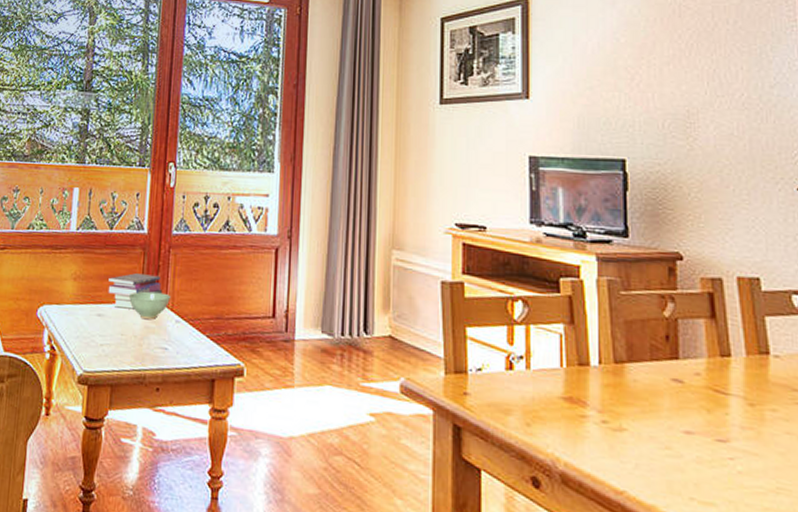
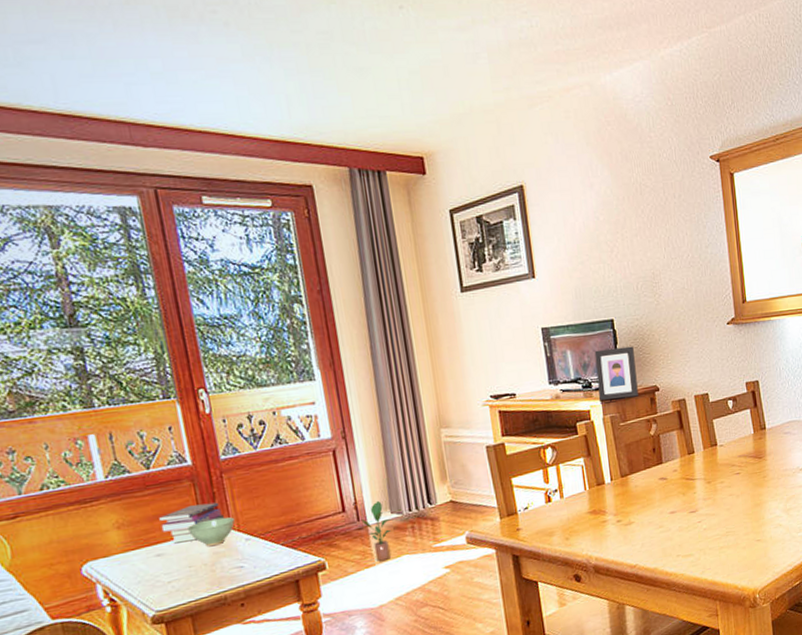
potted plant: none [289,314,320,386] -> present [361,500,391,562]
picture frame: none [595,193,651,262] -> present [594,346,639,402]

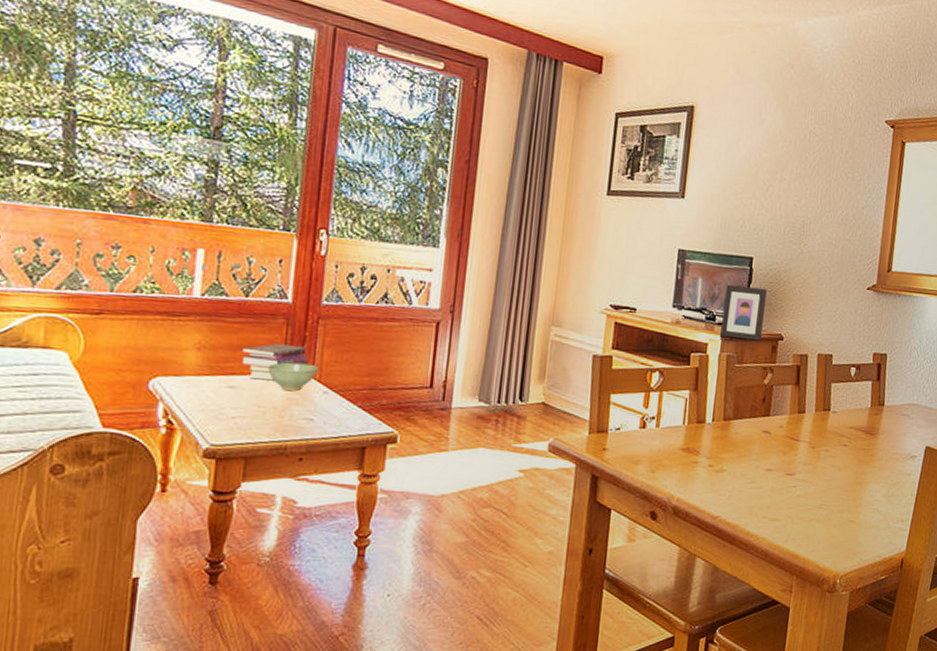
potted plant: present [361,500,391,562] -> none [446,384,476,449]

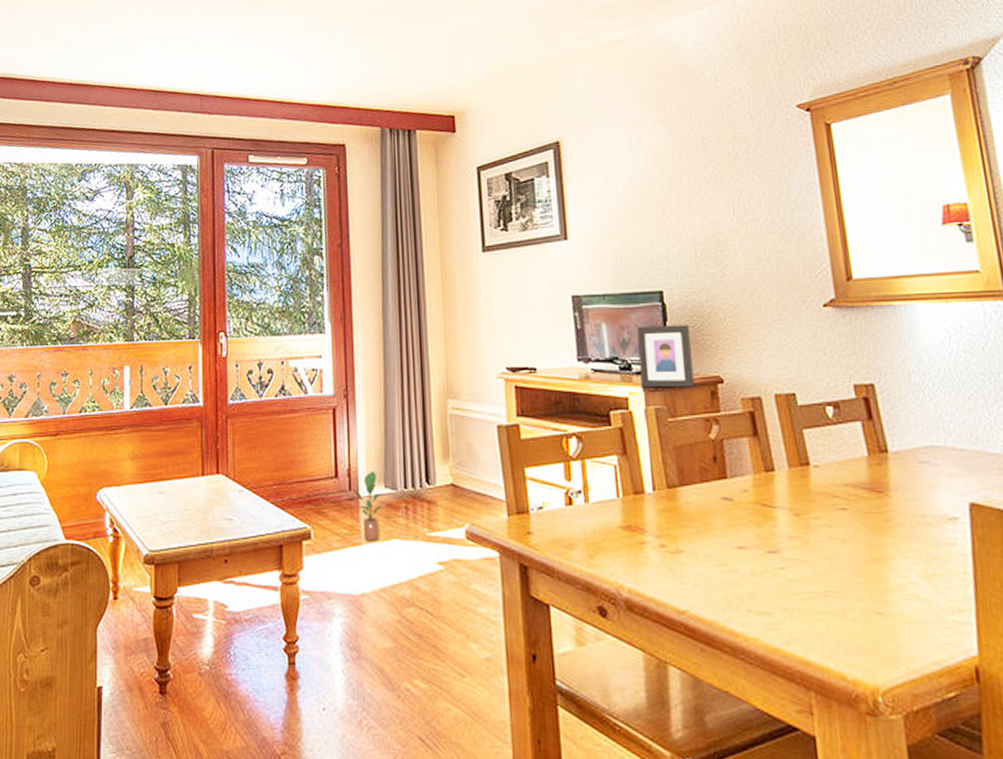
books: present [241,344,308,381] -> none [167,447,222,483]
bowl: present [267,362,319,392] -> none [188,463,232,493]
potted plant: none [446,384,476,449] -> present [353,470,383,542]

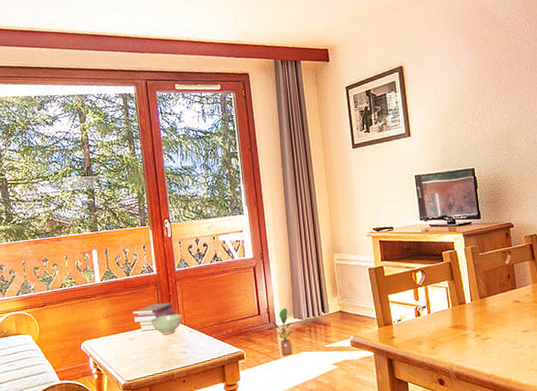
books: none [167,447,222,483] -> present [133,302,175,331]
bowl: none [188,463,232,493] -> present [150,314,183,336]
picture frame: present [637,324,694,388] -> none [458,190,495,235]

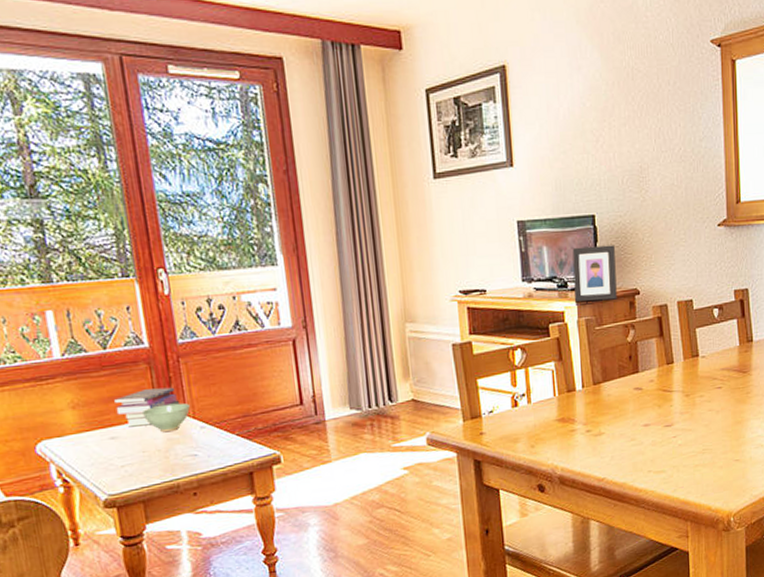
potted plant: present [271,307,293,356] -> none [319,395,349,459]
picture frame: none [458,190,495,235] -> present [572,245,617,303]

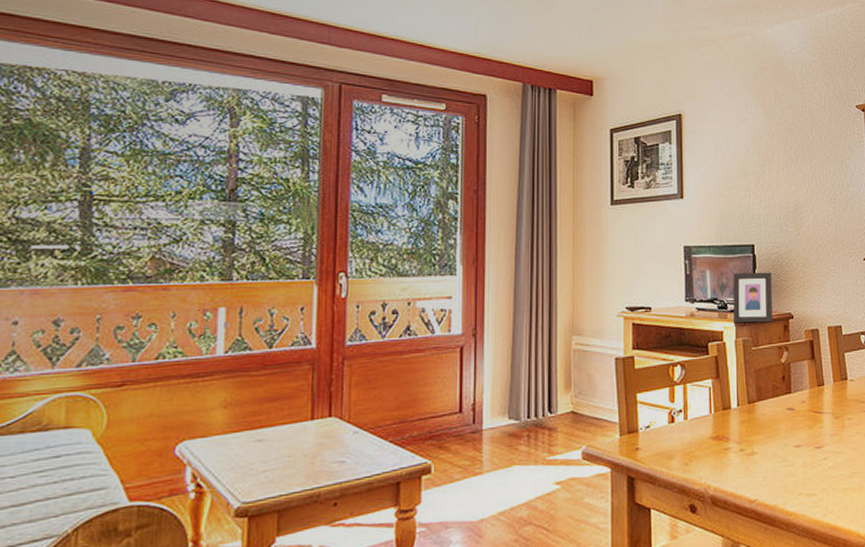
books: present [114,387,179,427] -> none [269,389,336,430]
bowl: present [141,403,191,433] -> none [295,406,348,437]

